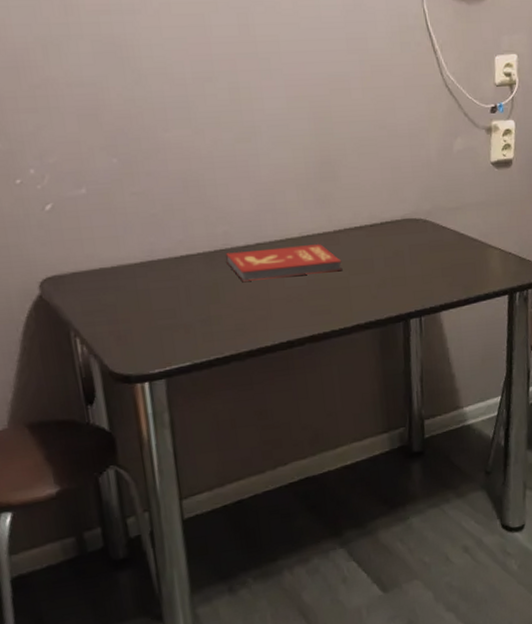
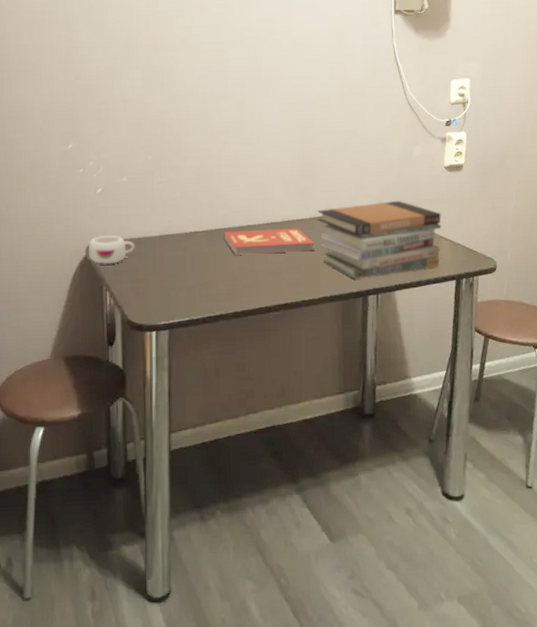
mug: none [42,265,108,303] -> present [88,235,135,264]
book stack: none [343,204,491,302] -> present [317,200,442,280]

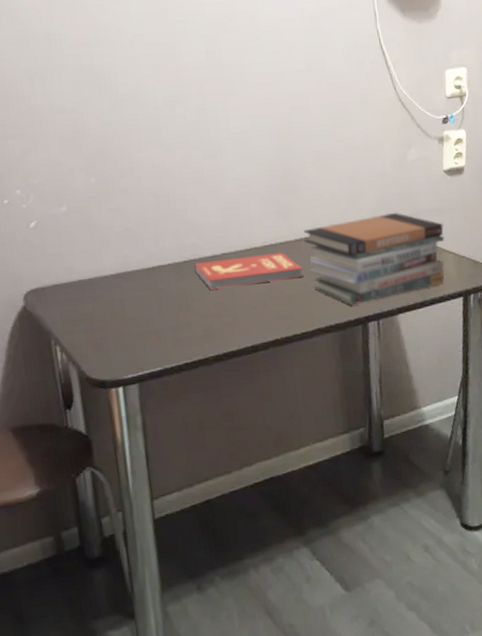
mug: present [88,235,135,264] -> none [26,278,86,314]

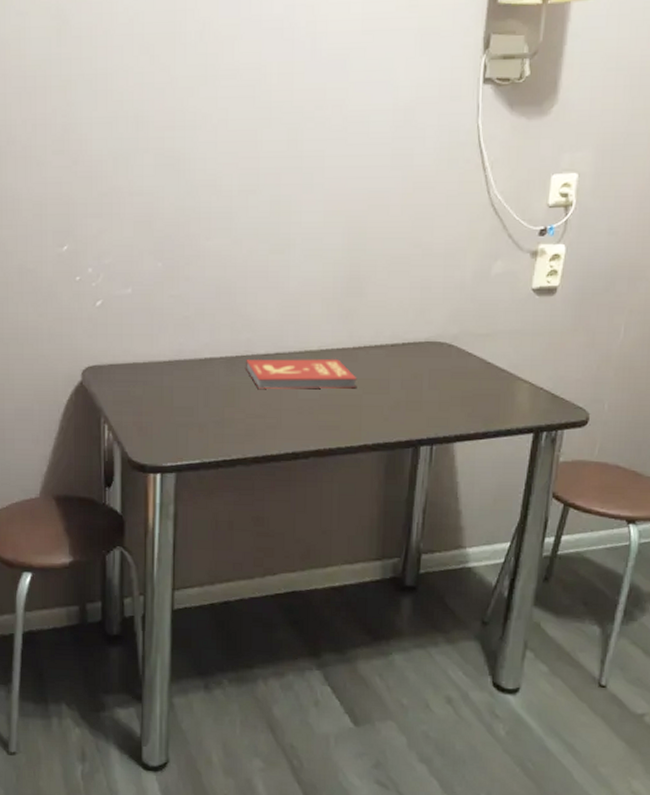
book stack: present [303,212,445,306] -> none [362,329,522,426]

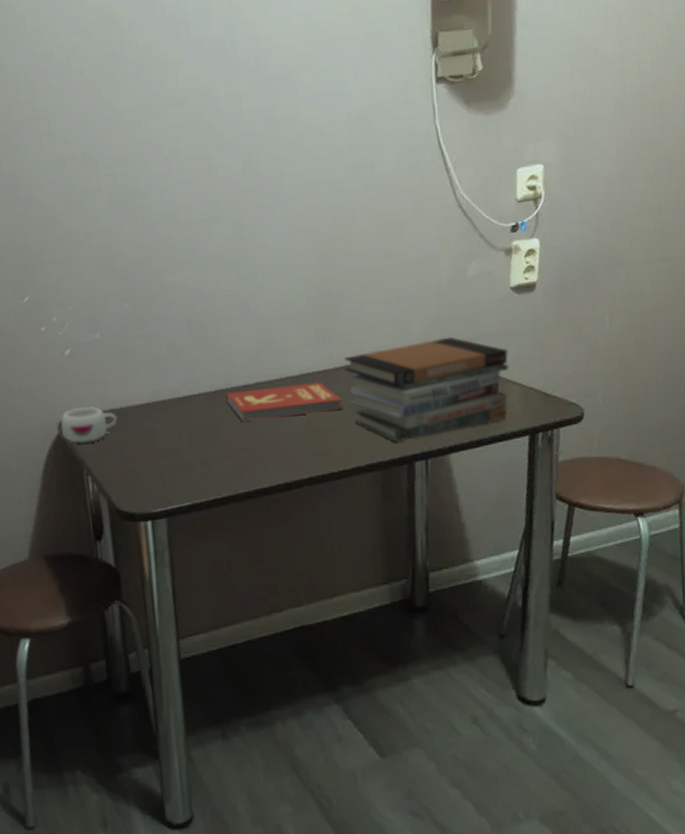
mug: none [84,357,139,391] -> present [61,406,118,443]
book stack: none [362,329,522,426] -> present [344,336,509,443]

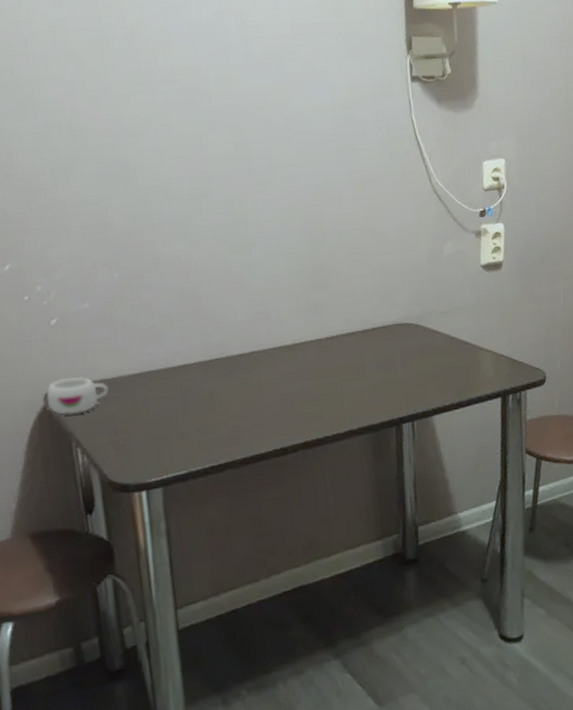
book: present [226,382,343,422] -> none [221,351,334,390]
book stack: present [344,336,509,443] -> none [335,309,482,406]

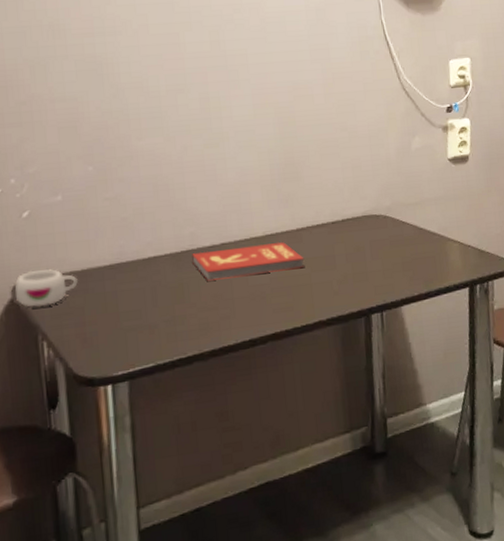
book: none [221,351,334,390] -> present [192,242,304,281]

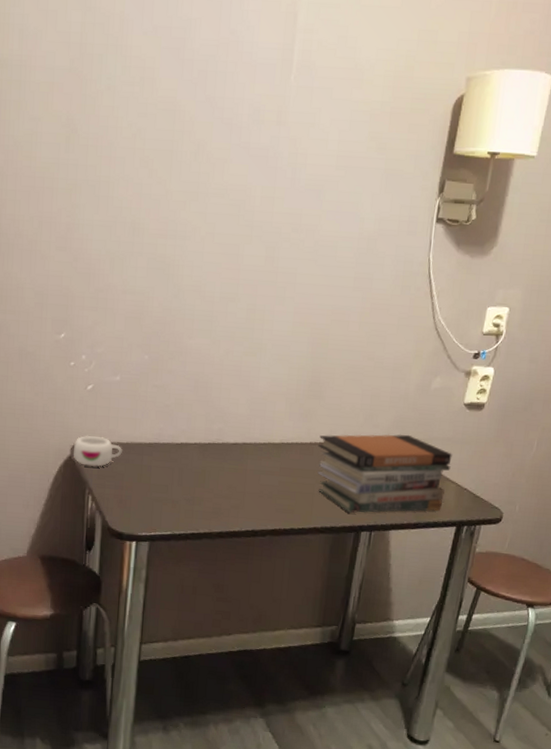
book: present [192,242,304,281] -> none [216,447,312,478]
book stack: none [305,200,450,297] -> present [317,434,452,514]

